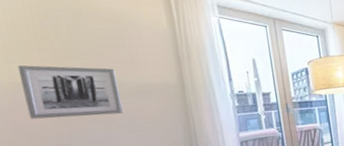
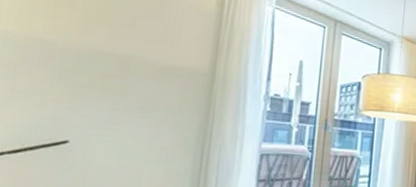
wall art: present [17,65,124,119] -> none [33,19,144,94]

